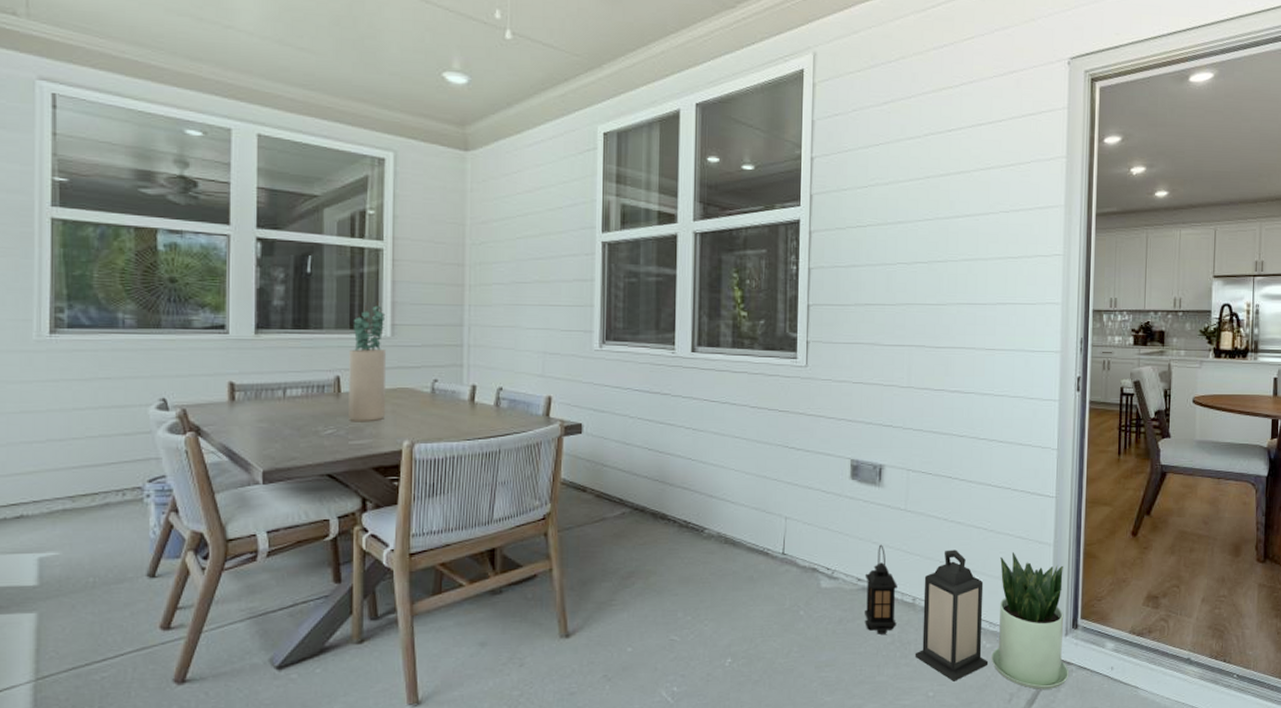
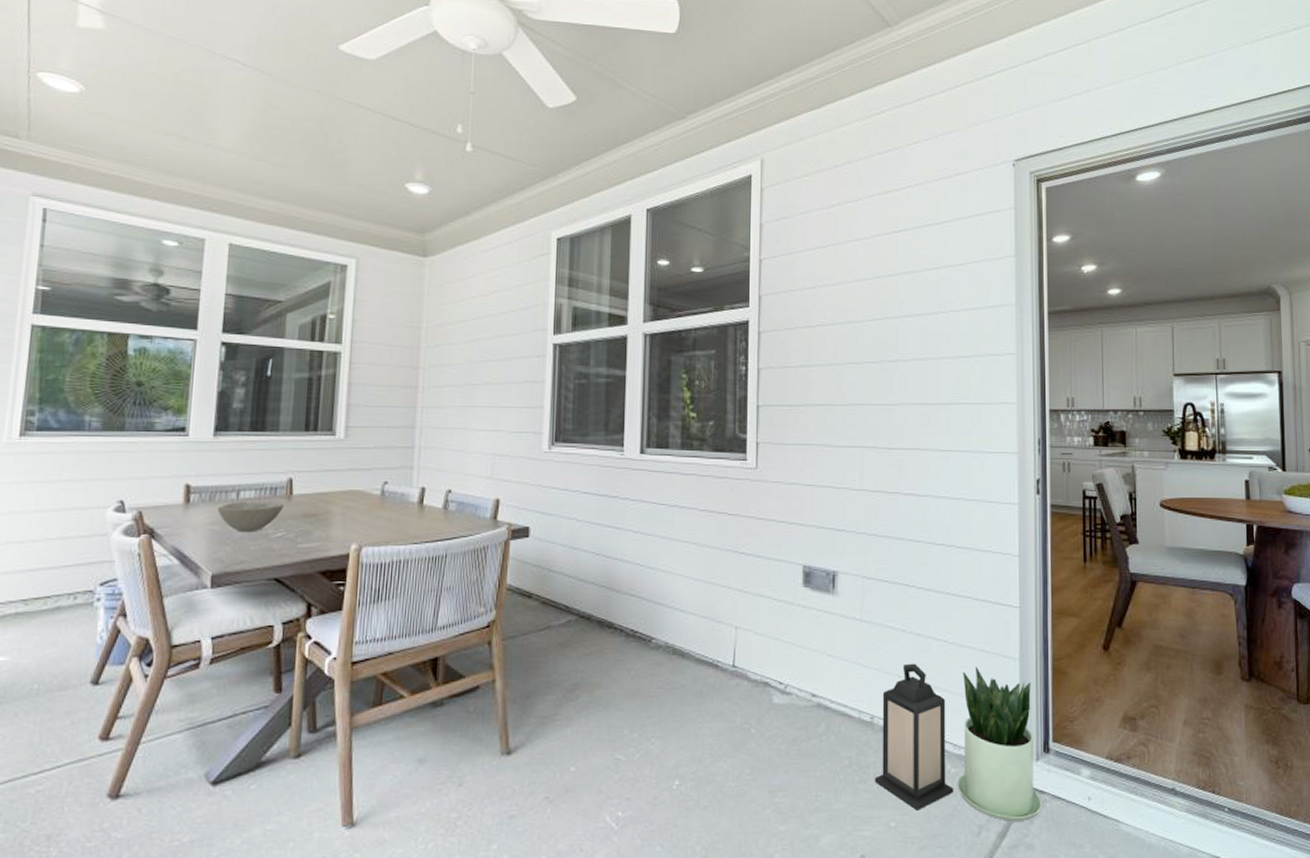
bowl: none [265,398,332,429] -> present [218,500,284,532]
vase: present [349,300,387,422] -> none [299,402,340,525]
lantern: present [864,544,897,634] -> none [819,657,854,756]

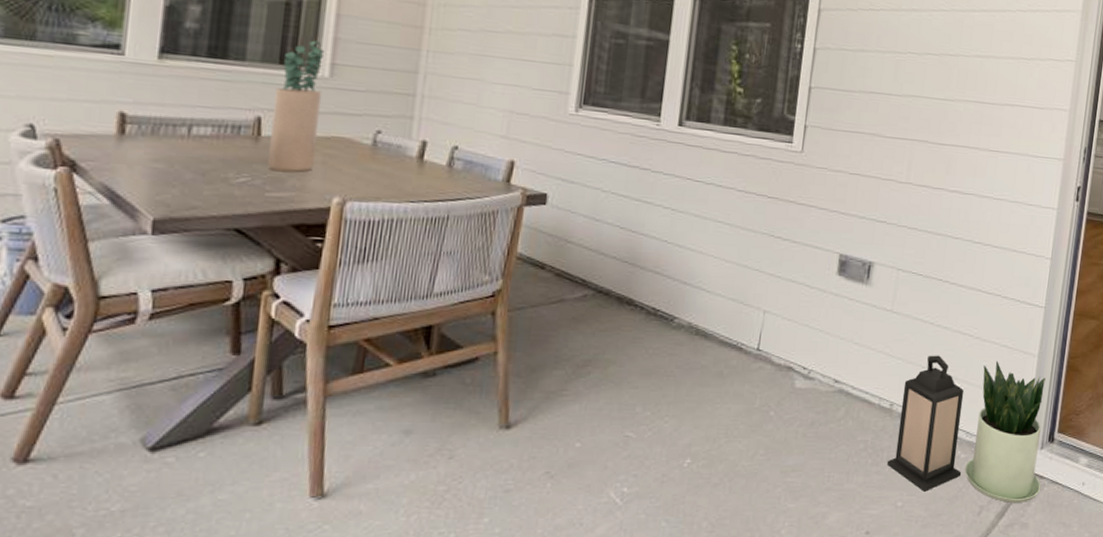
bowl: present [218,500,284,532] -> none [162,137,249,175]
vase: none [299,402,340,525] -> present [268,34,325,173]

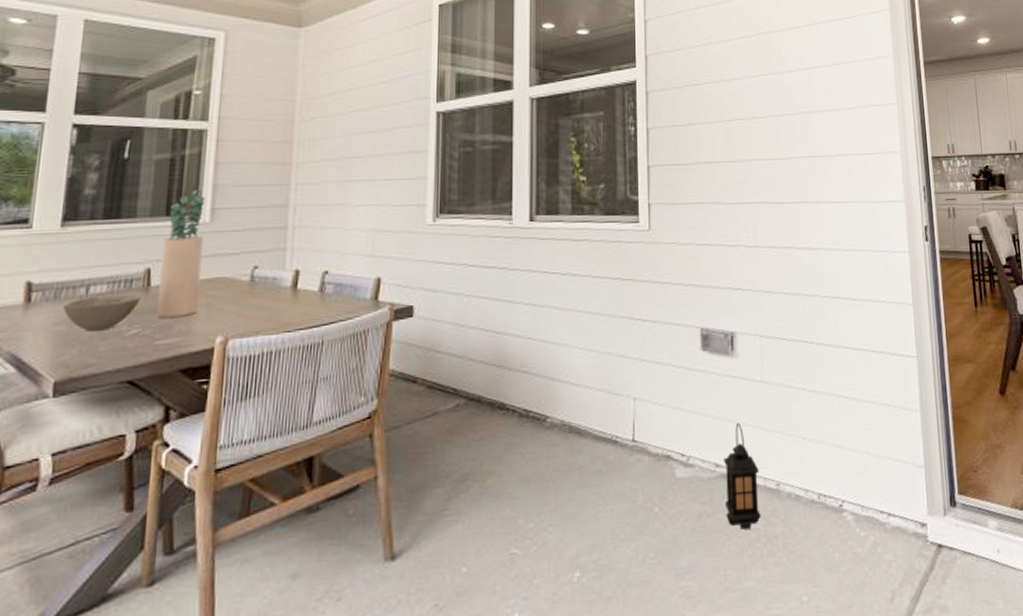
bowl: none [162,137,249,175] -> present [63,294,140,332]
lantern: none [837,345,876,440] -> present [723,422,761,530]
lantern: present [886,355,965,492] -> none [783,423,865,581]
planter: present [964,361,1046,503] -> none [866,422,954,584]

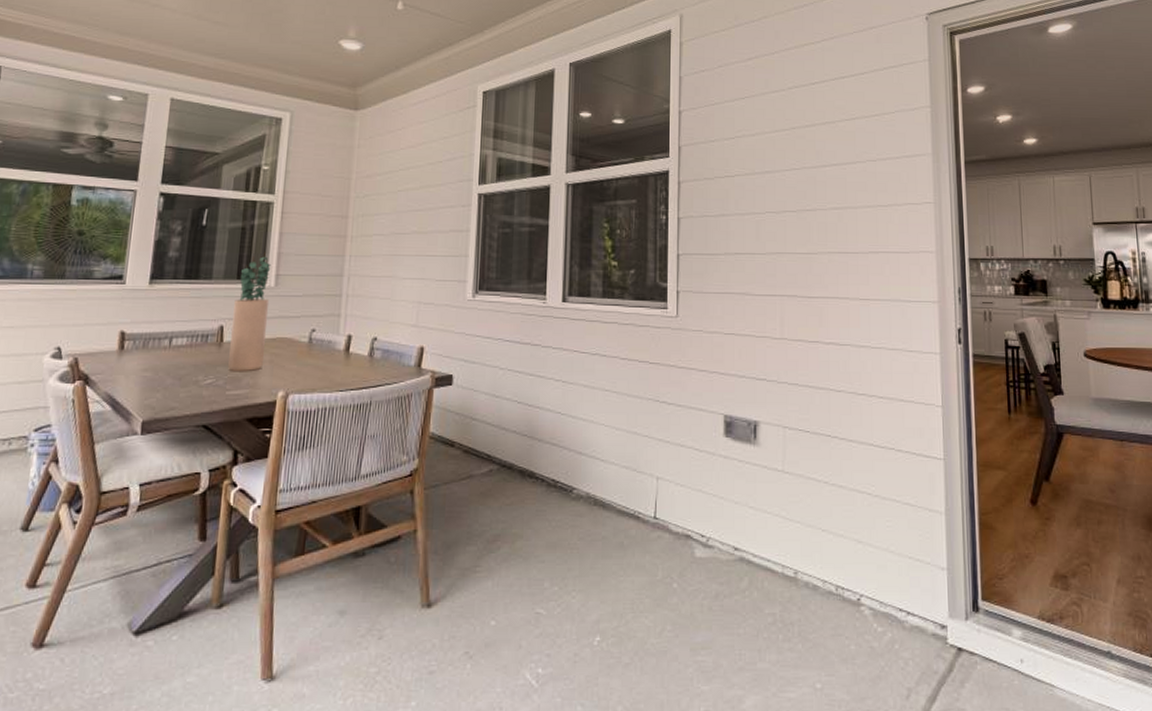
bowl: present [63,294,140,332] -> none [150,347,214,379]
lantern: present [723,422,761,530] -> none [741,509,778,613]

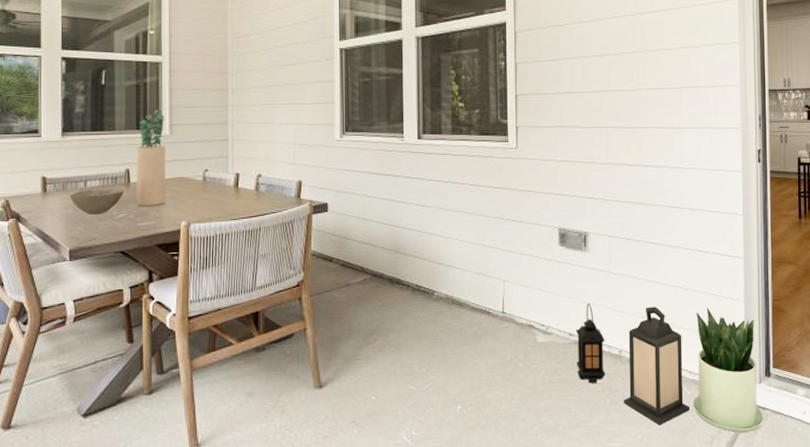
bowl: none [150,347,214,379] -> present [70,188,124,214]
lantern: none [741,509,778,613] -> present [575,303,605,383]
lantern: none [799,517,882,671] -> present [623,306,690,425]
planter: none [884,521,974,684] -> present [692,308,765,432]

